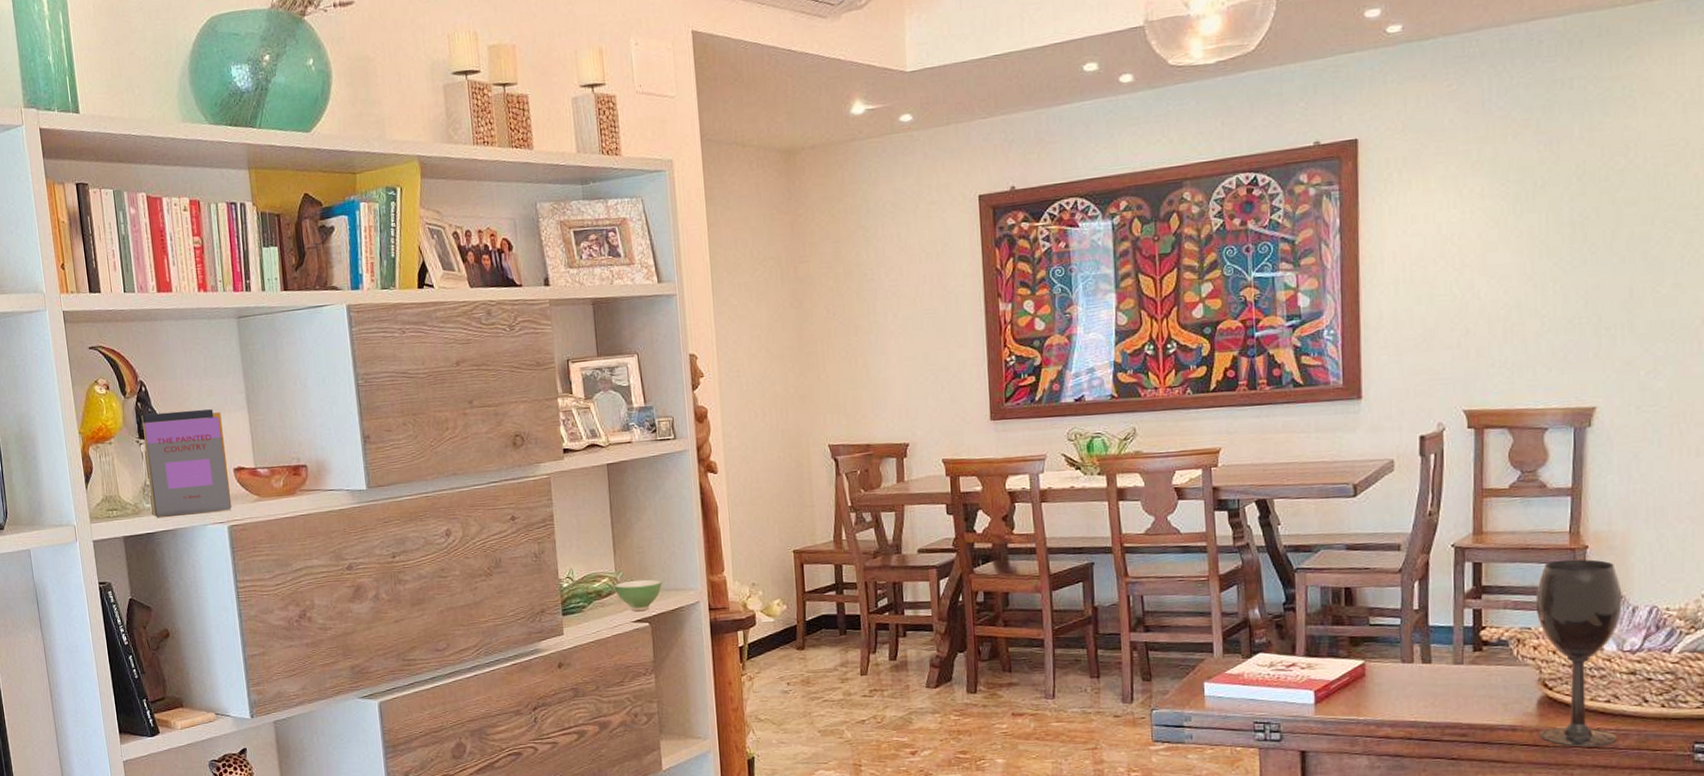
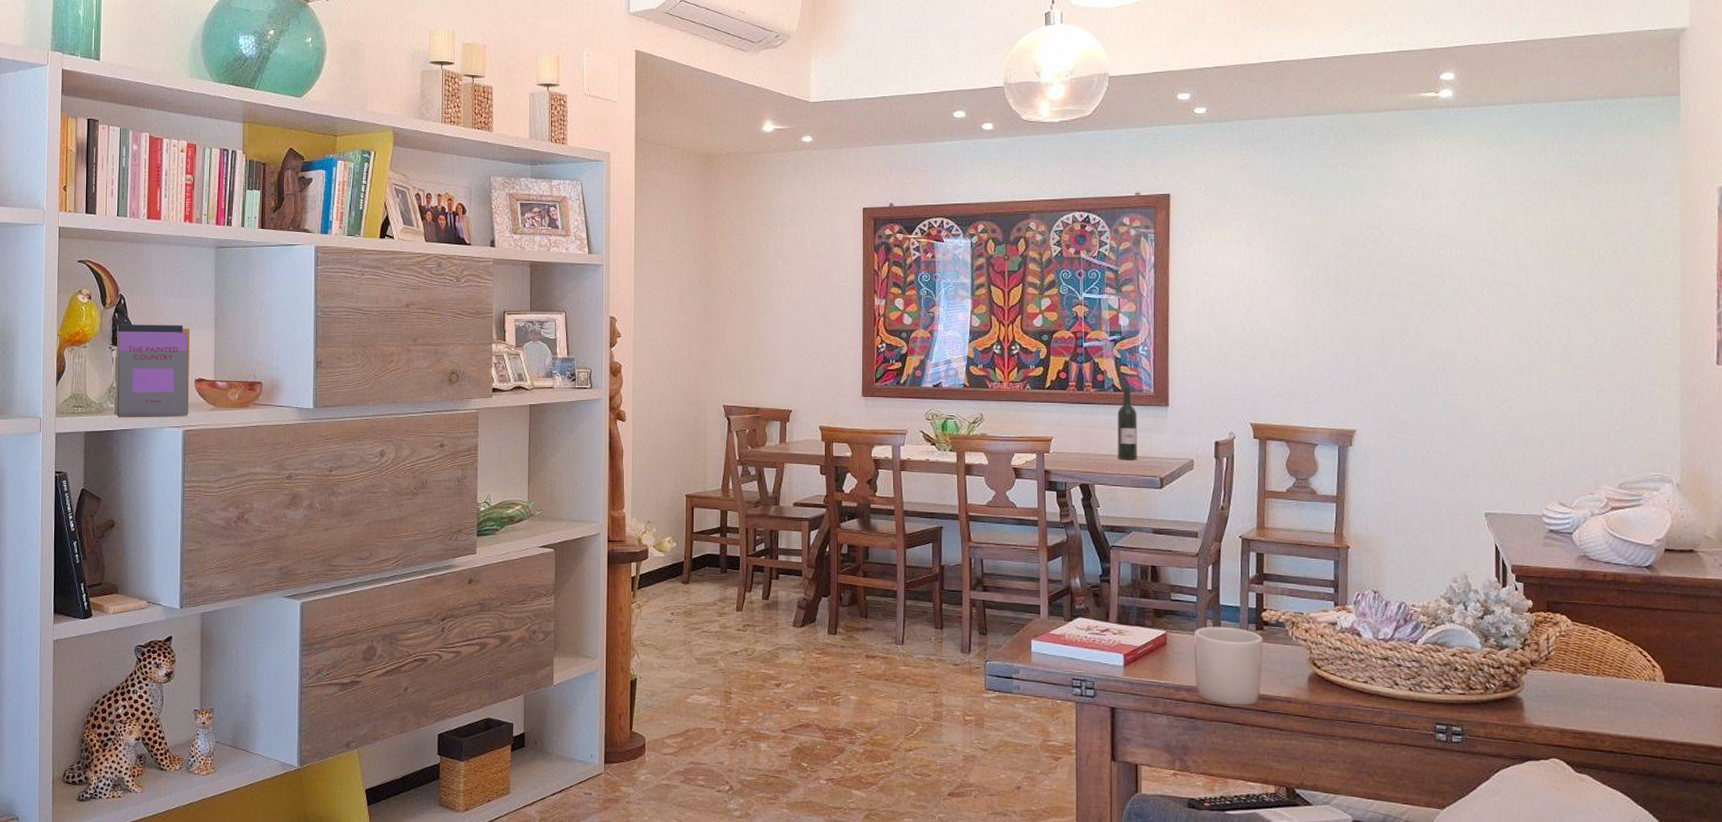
bowl: present [613,579,663,611] -> none [525,509,569,537]
wine bottle: none [1299,380,1325,468] -> present [1117,387,1138,460]
mug: none [1397,650,1482,740] -> present [1193,627,1263,706]
wine glass: present [1535,559,1623,748] -> none [1307,556,1377,722]

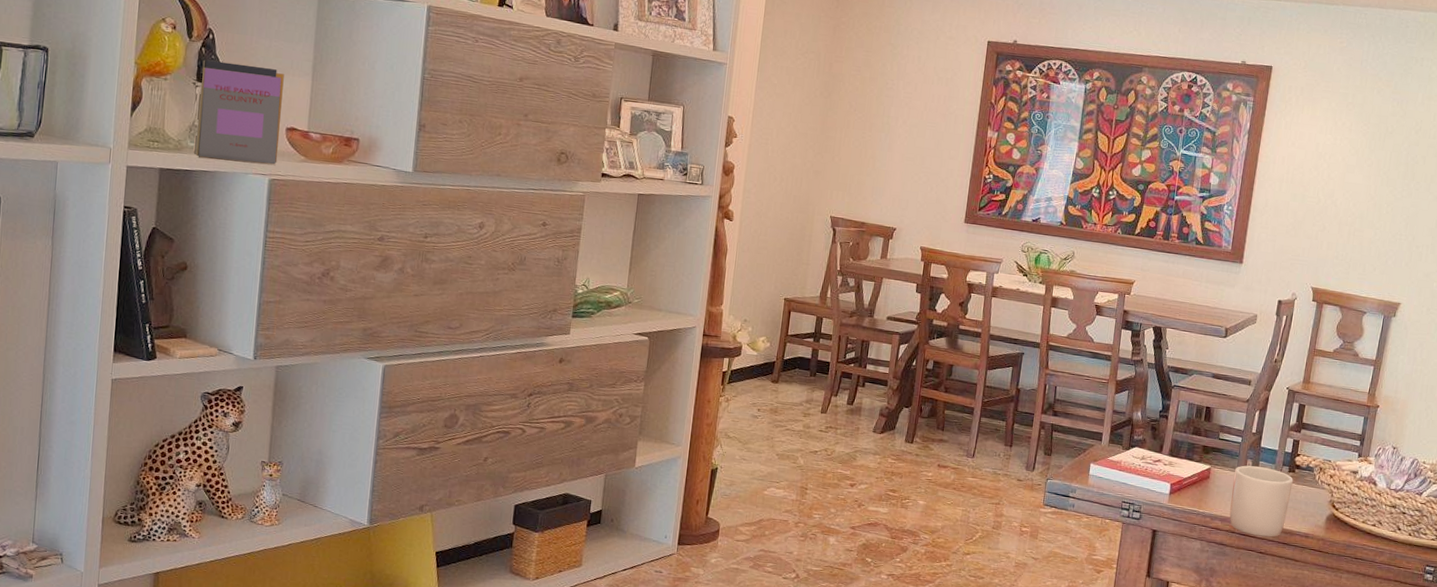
wine bottle: present [1117,387,1138,460] -> none [1191,241,1214,310]

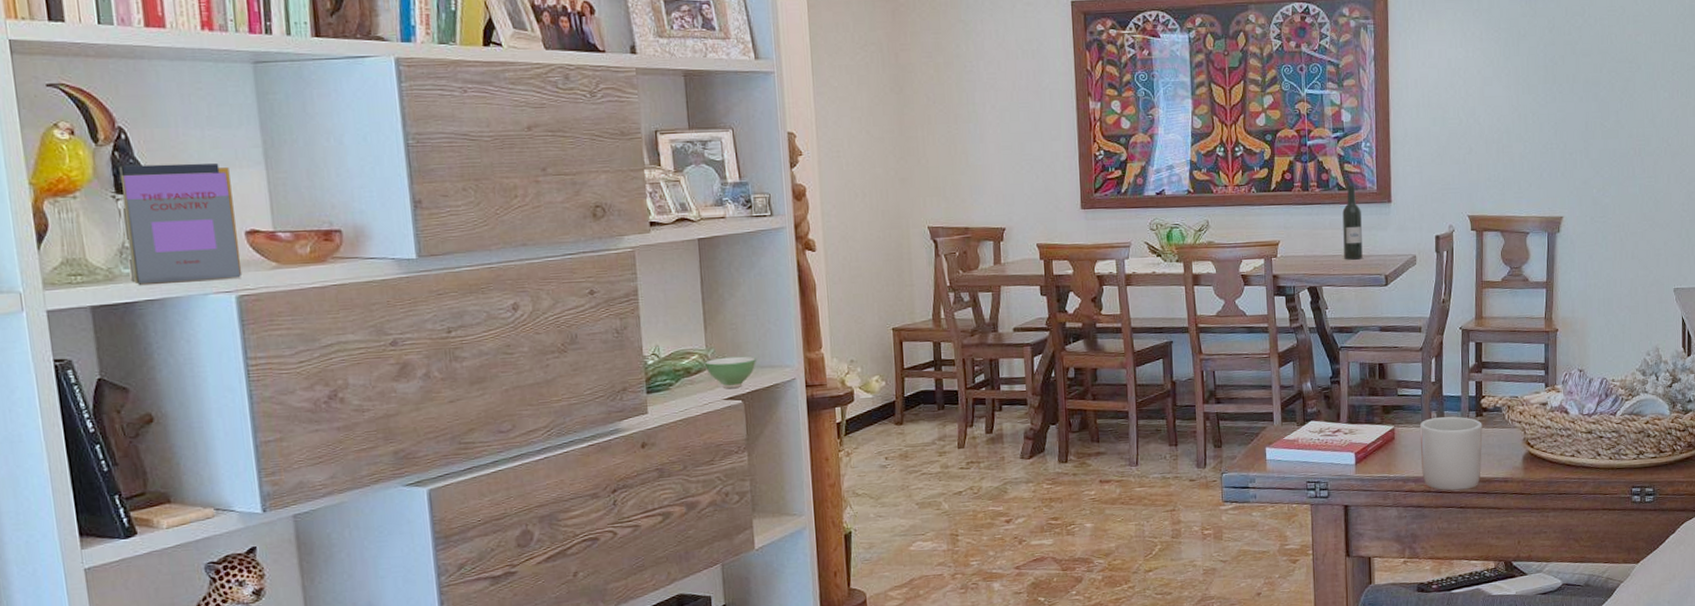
bowl: none [623,297,668,326] -> present [704,356,757,388]
wine bottle: none [1191,241,1214,310] -> present [1342,185,1363,260]

